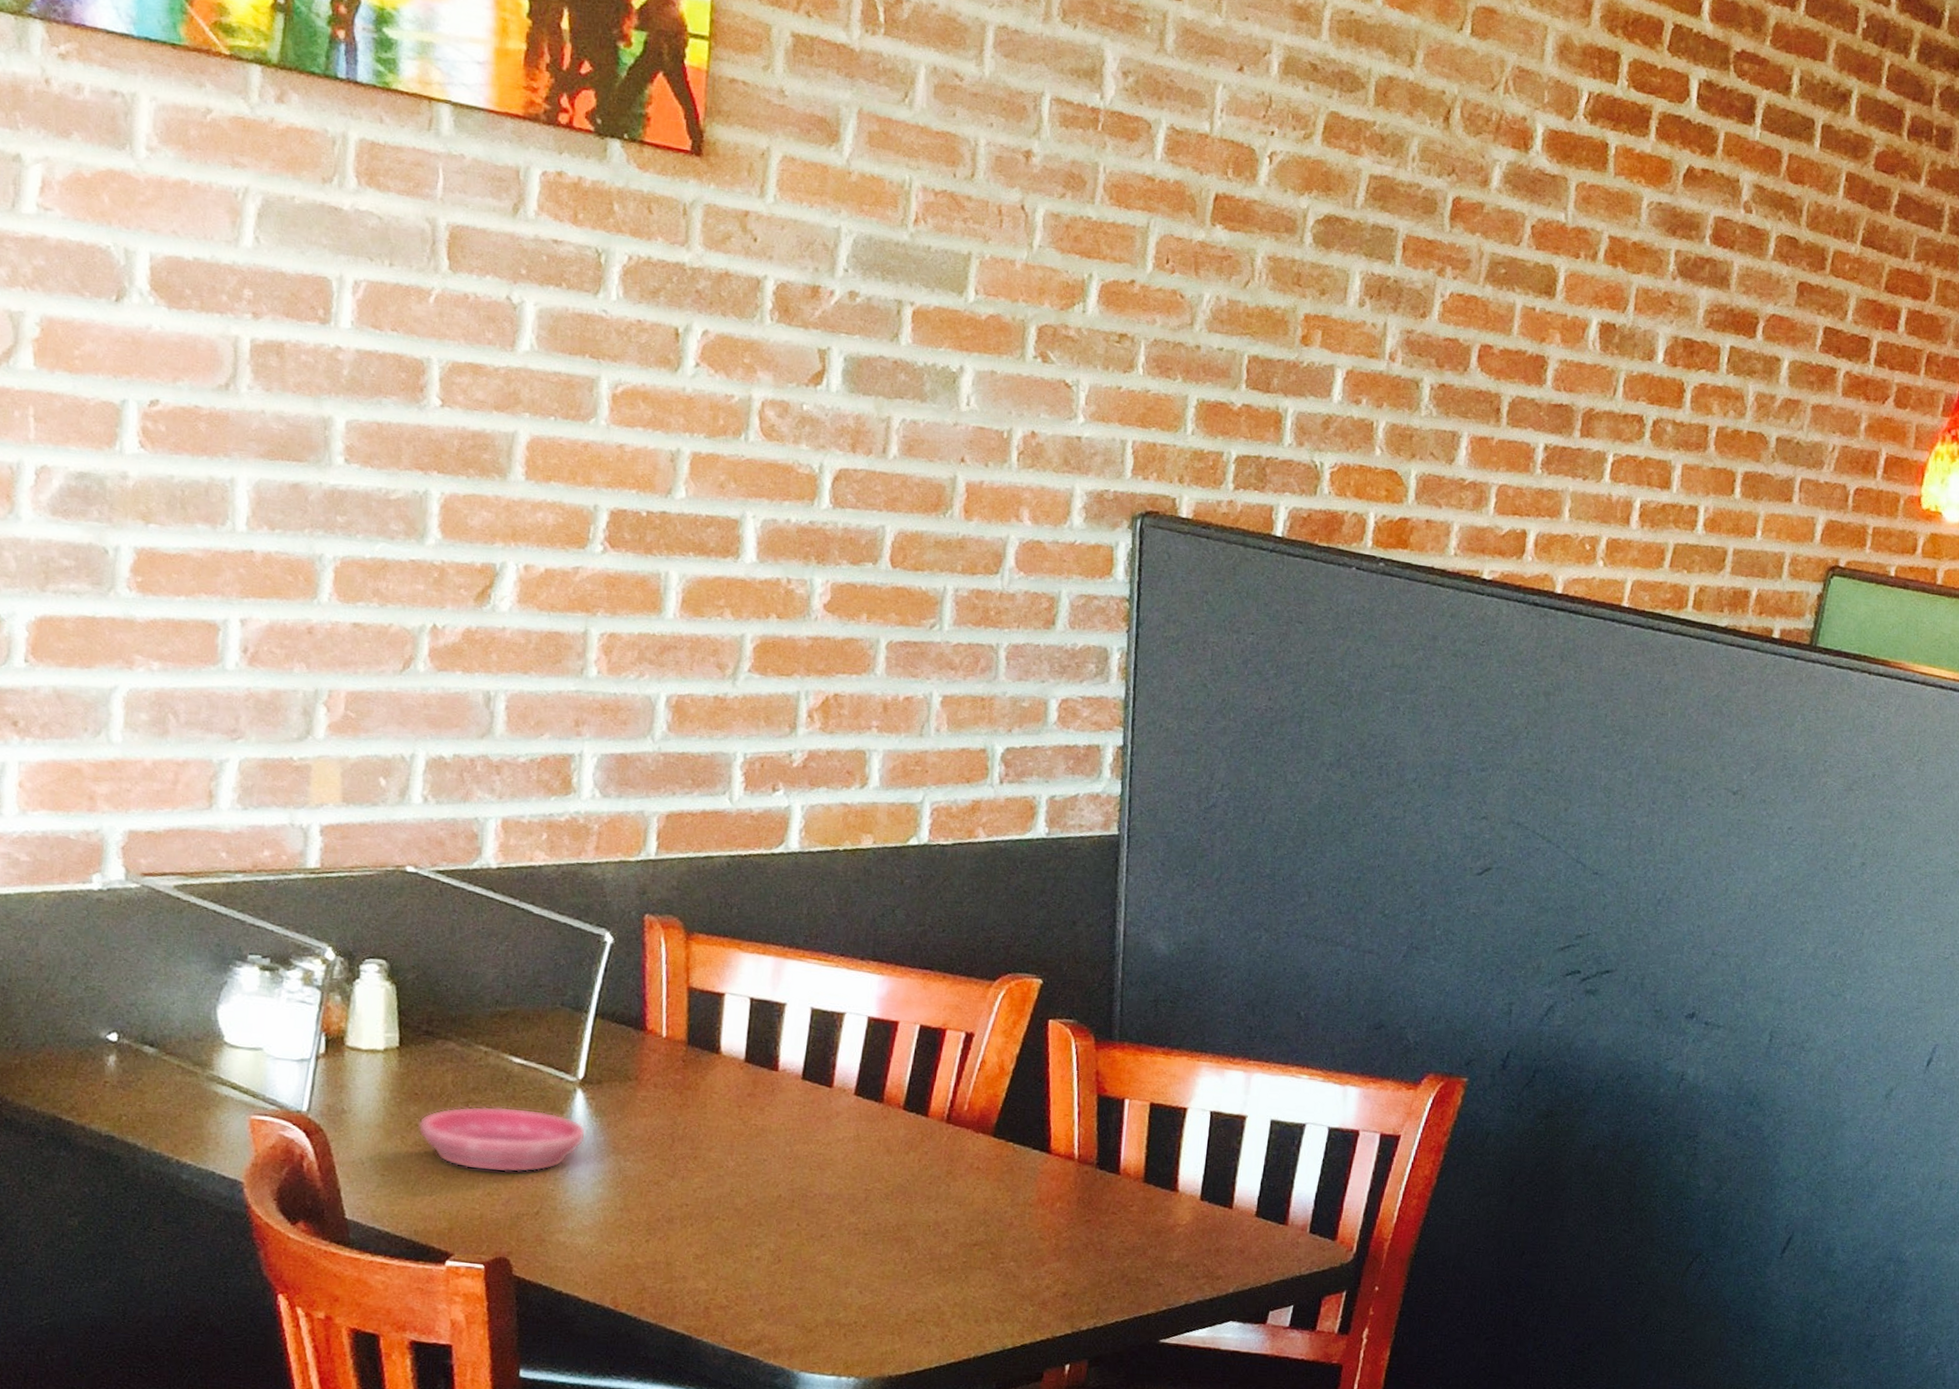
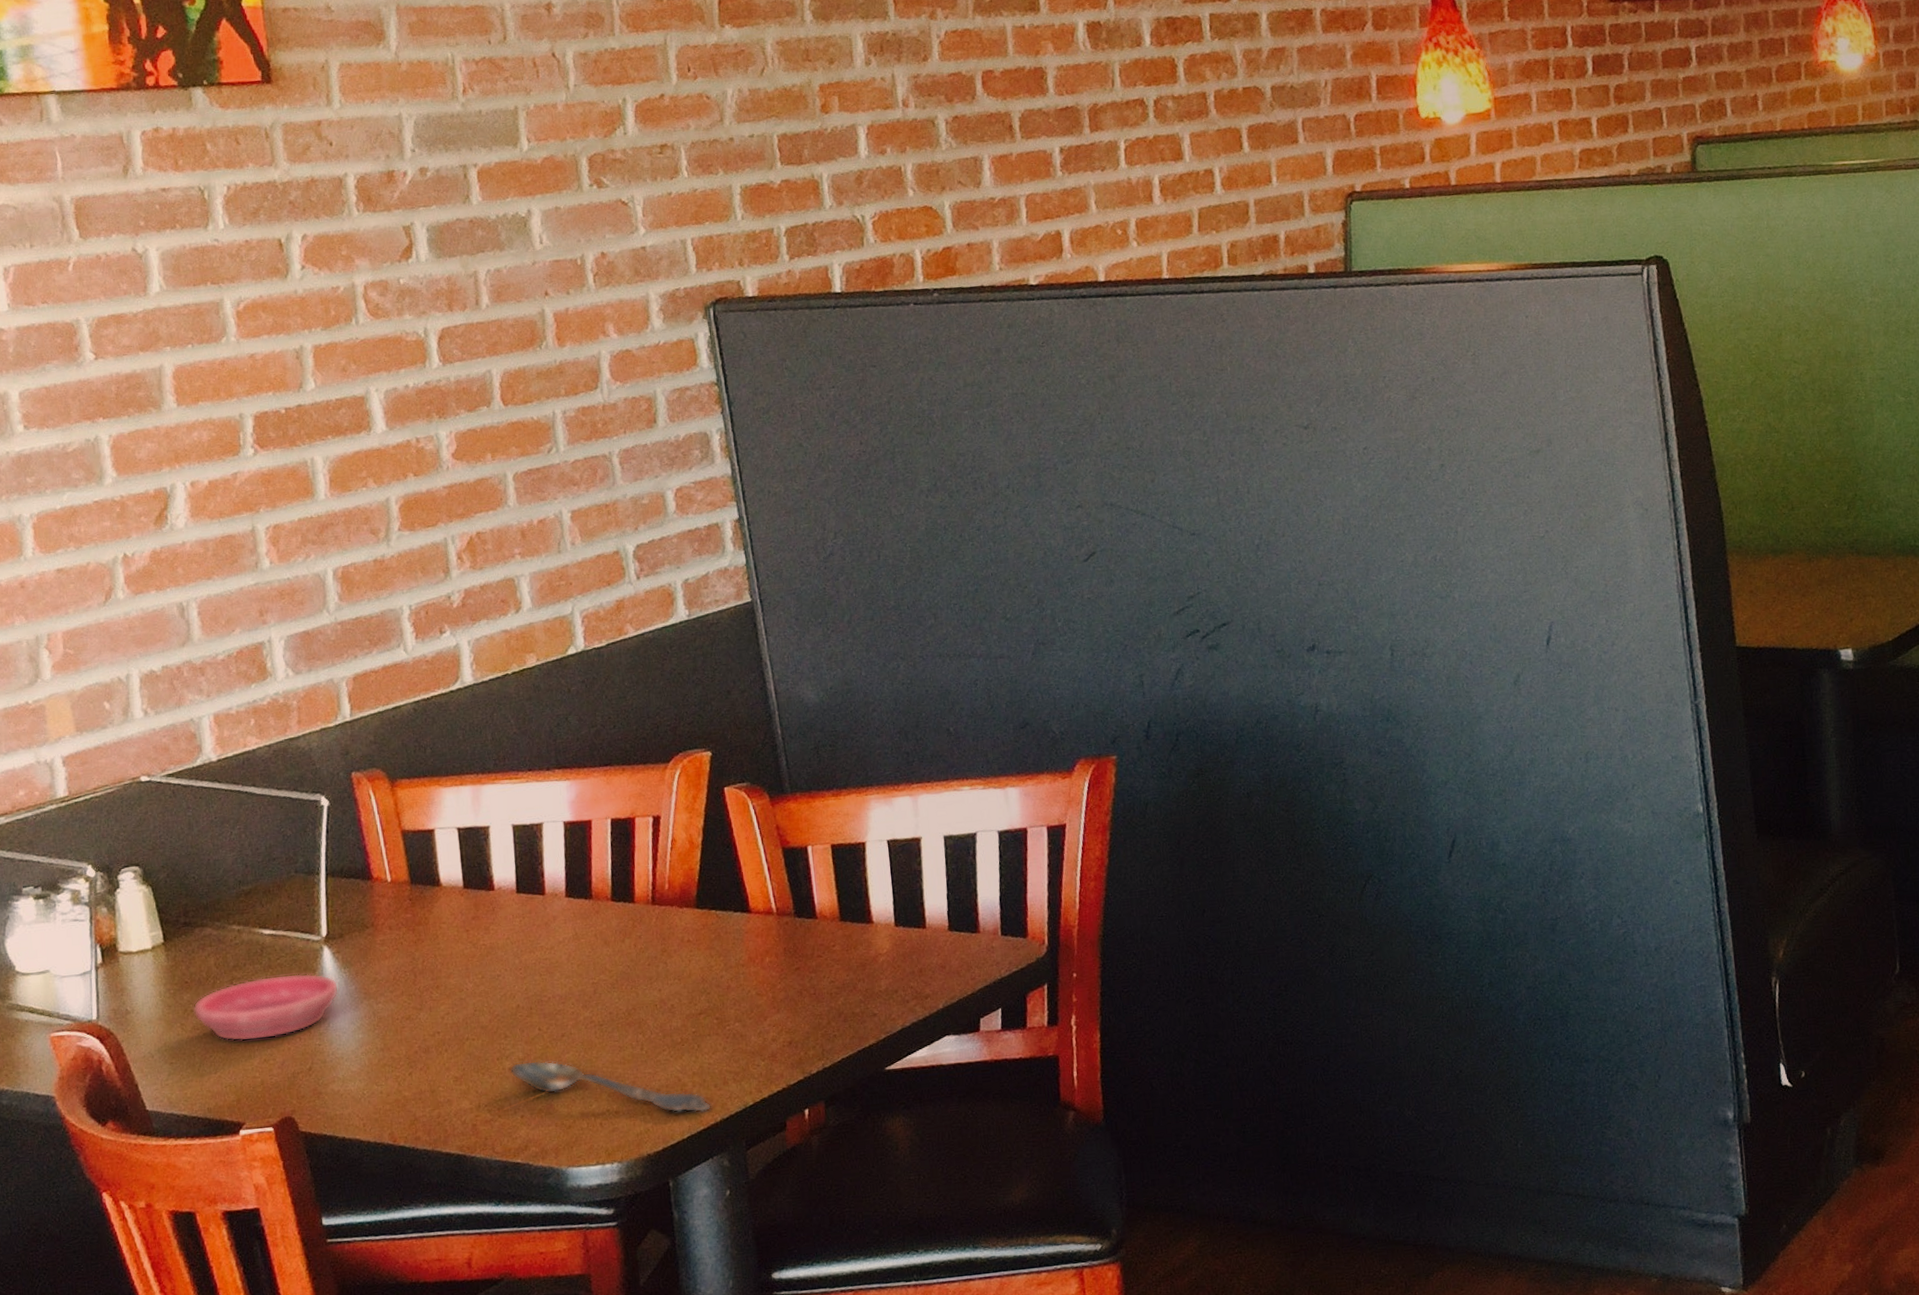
spoon: none [757,1253,967,1346] -> present [509,1060,711,1113]

